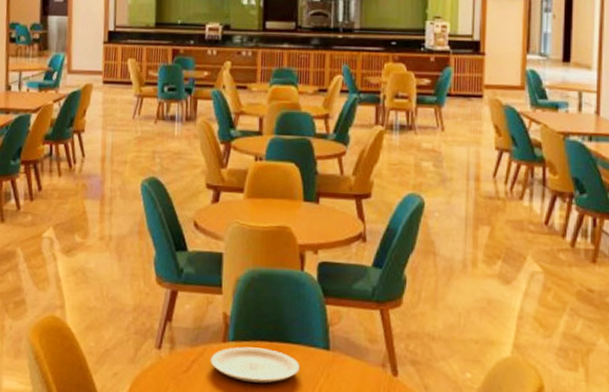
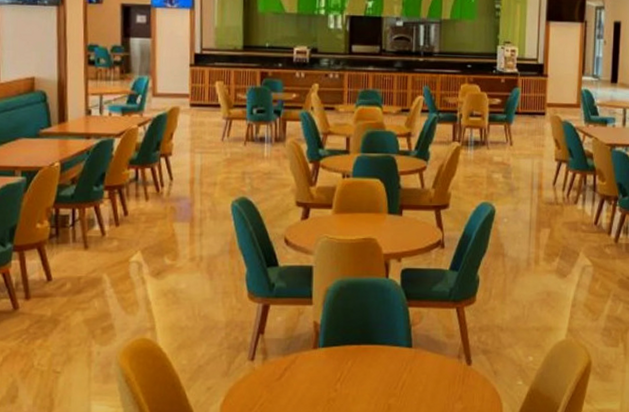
plate: present [210,346,301,384] -> none [301,351,386,383]

